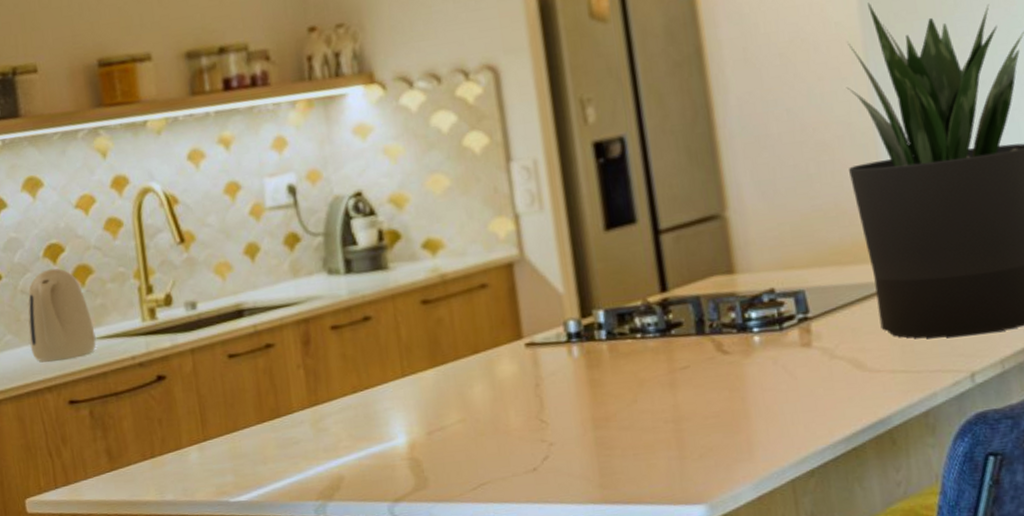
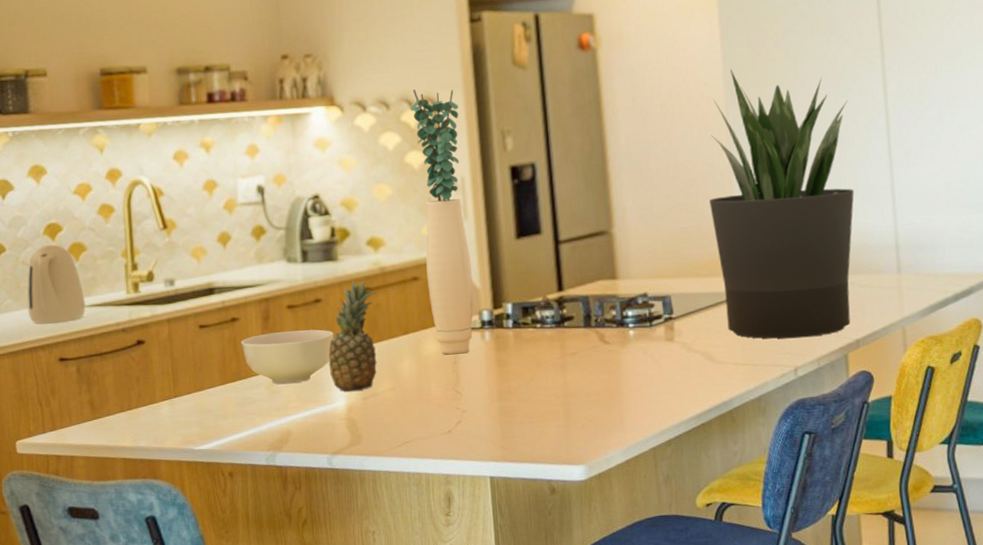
bowl: none [278,353,389,420] -> present [241,329,334,384]
fruit: none [383,291,443,426] -> present [328,280,377,391]
vase: none [466,54,558,377] -> present [410,89,473,355]

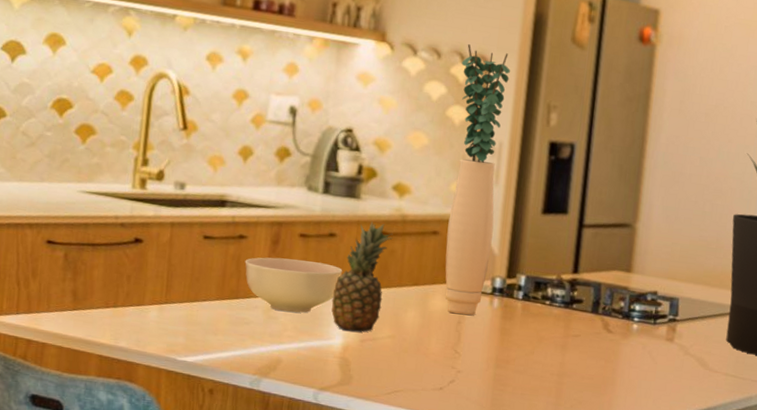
kettle: present [27,244,86,324] -> none [20,119,86,204]

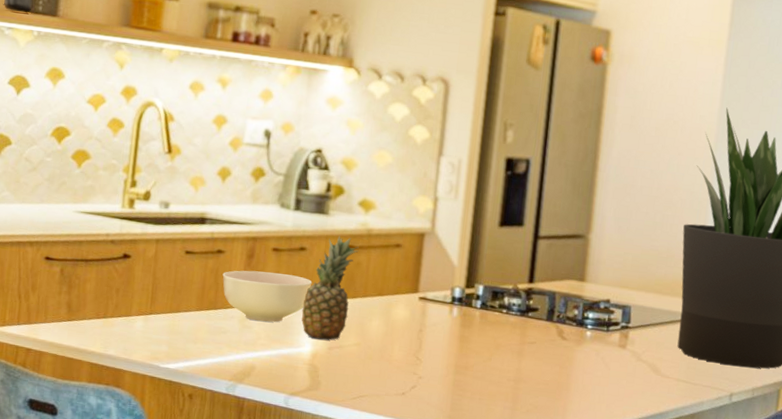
vase: present [445,43,510,316] -> none [407,67,469,324]

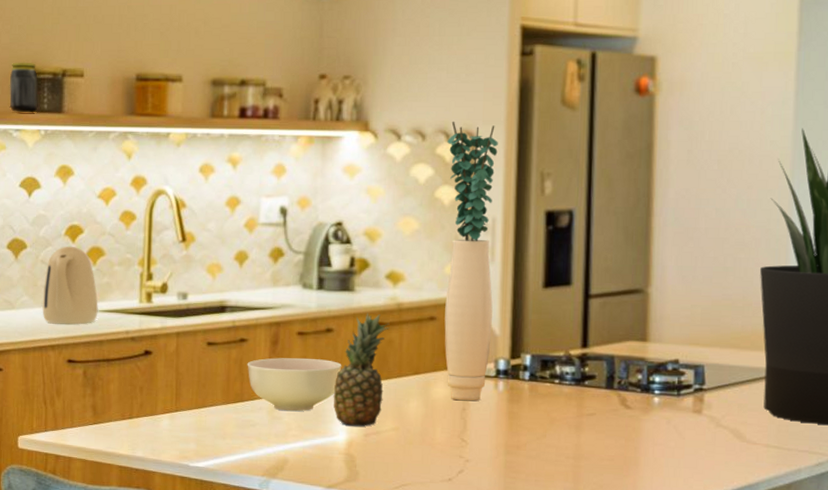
kettle: none [22,146,81,224] -> present [42,246,98,325]
vase: none [407,67,469,324] -> present [444,121,498,401]

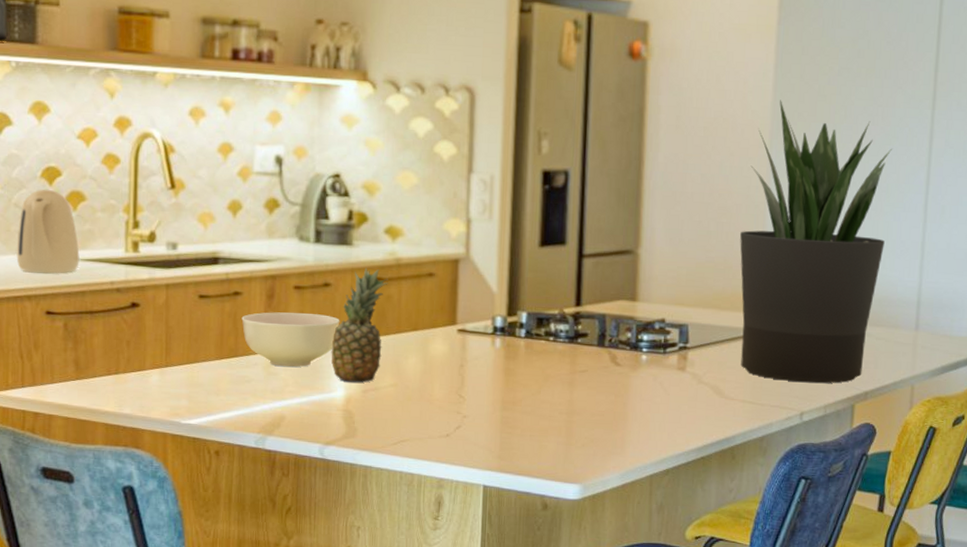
vase: present [444,121,498,401] -> none [442,75,497,358]

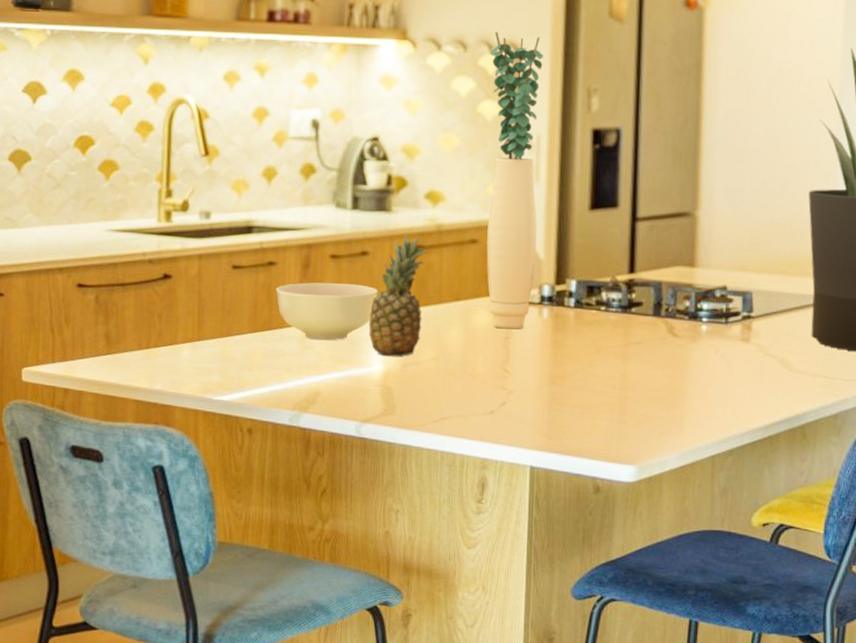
kettle: present [16,189,80,274] -> none [48,158,112,245]
vase: none [442,75,497,358] -> present [486,31,543,330]

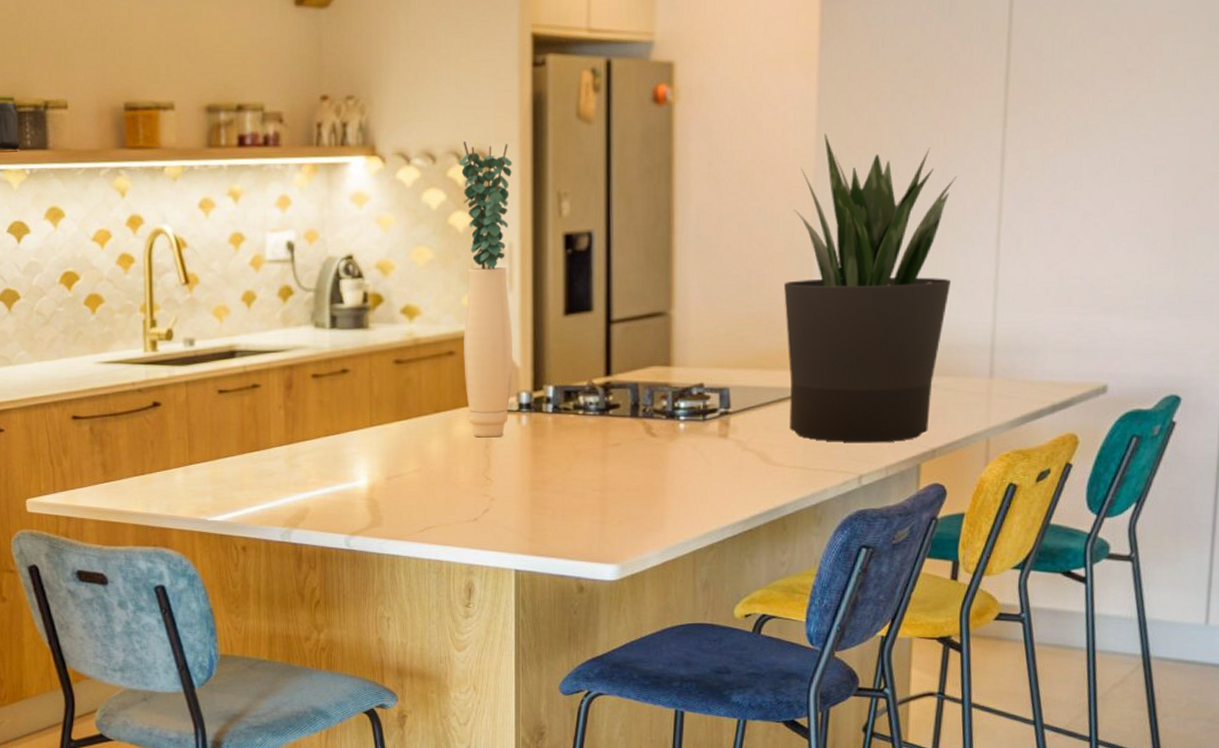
bowl: present [276,282,378,341] -> none [261,402,360,458]
fruit: present [368,235,429,356] -> none [352,351,407,470]

